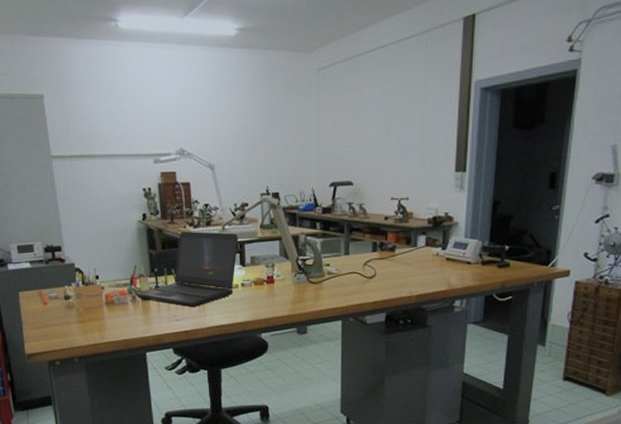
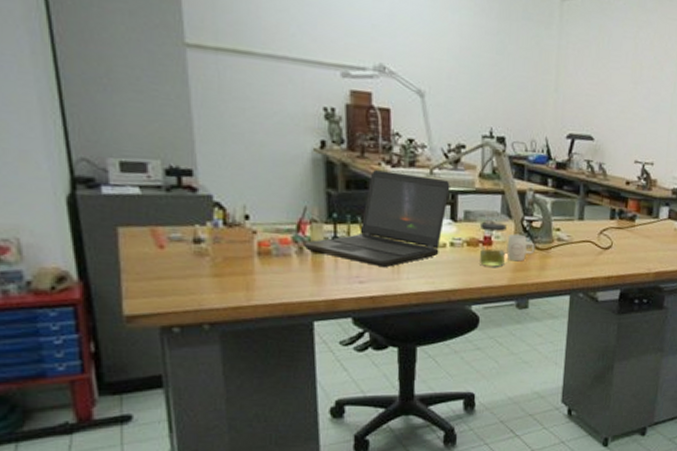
jar: none [264,264,285,301] -> present [480,221,507,267]
mug: none [286,272,309,295] -> present [506,233,535,262]

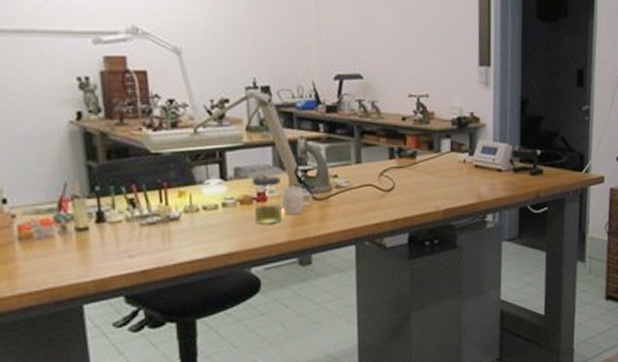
laptop computer: present [304,170,450,268] -> none [67,136,217,238]

